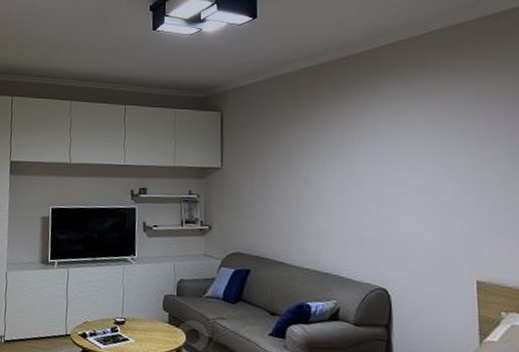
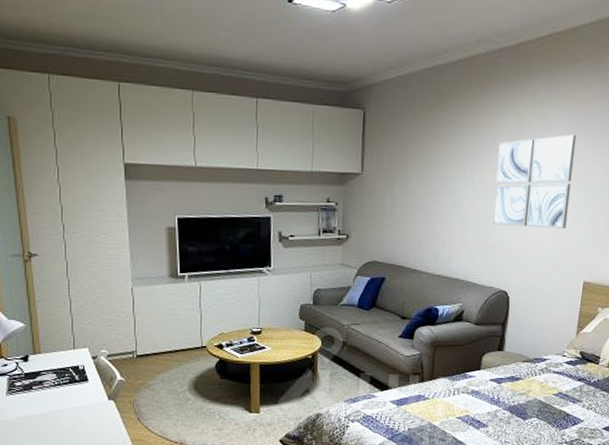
wall art: none [358,128,445,223] -> present [492,134,576,230]

